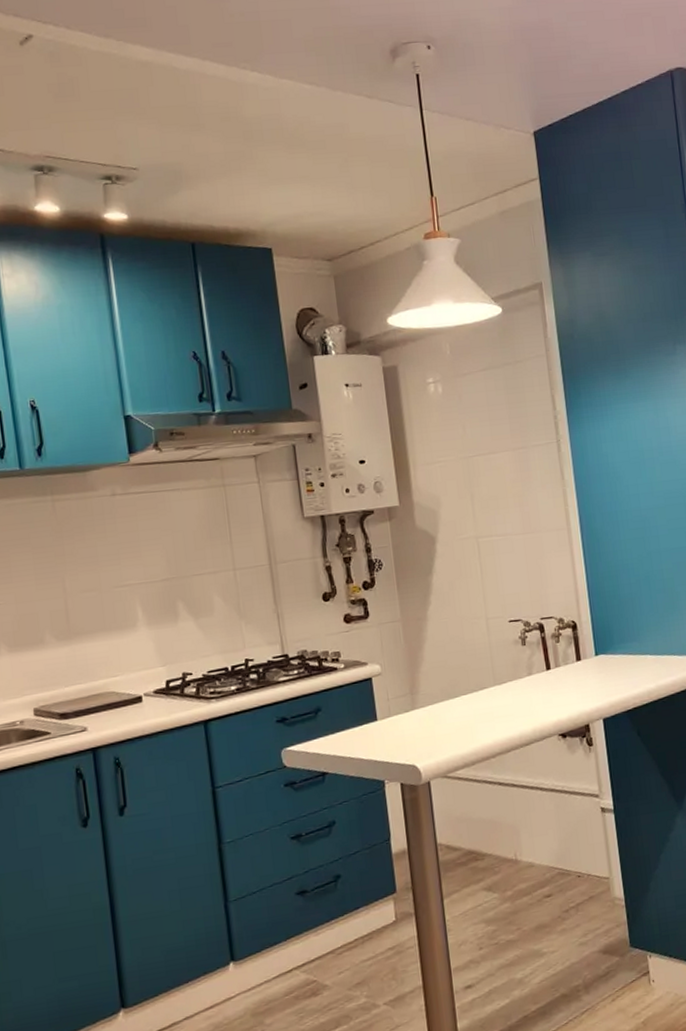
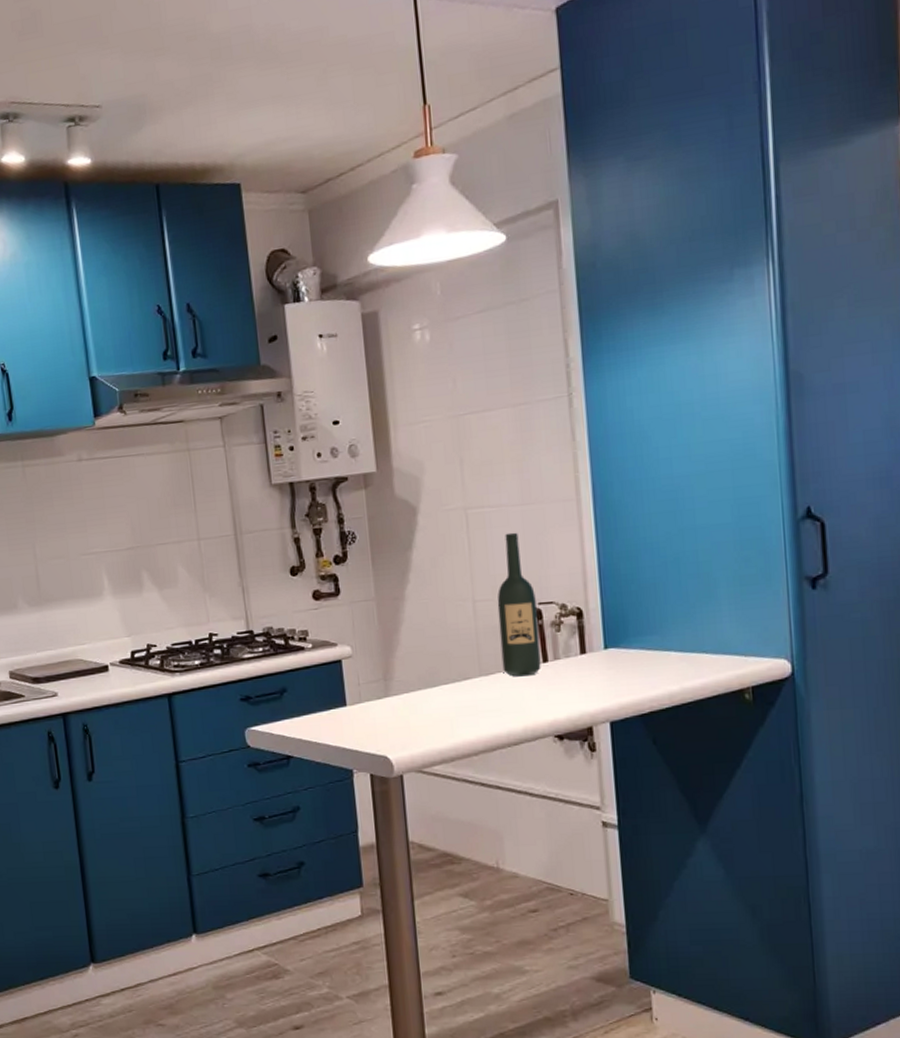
wine bottle: none [506,557,545,684] -> present [497,532,541,677]

